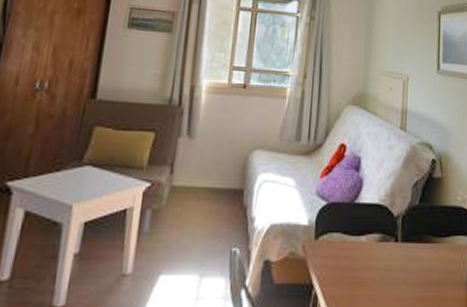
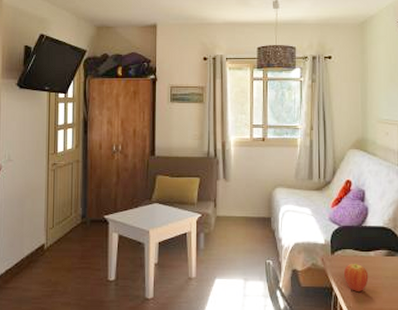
fruit: none [327,251,358,289] -> present [343,263,369,291]

